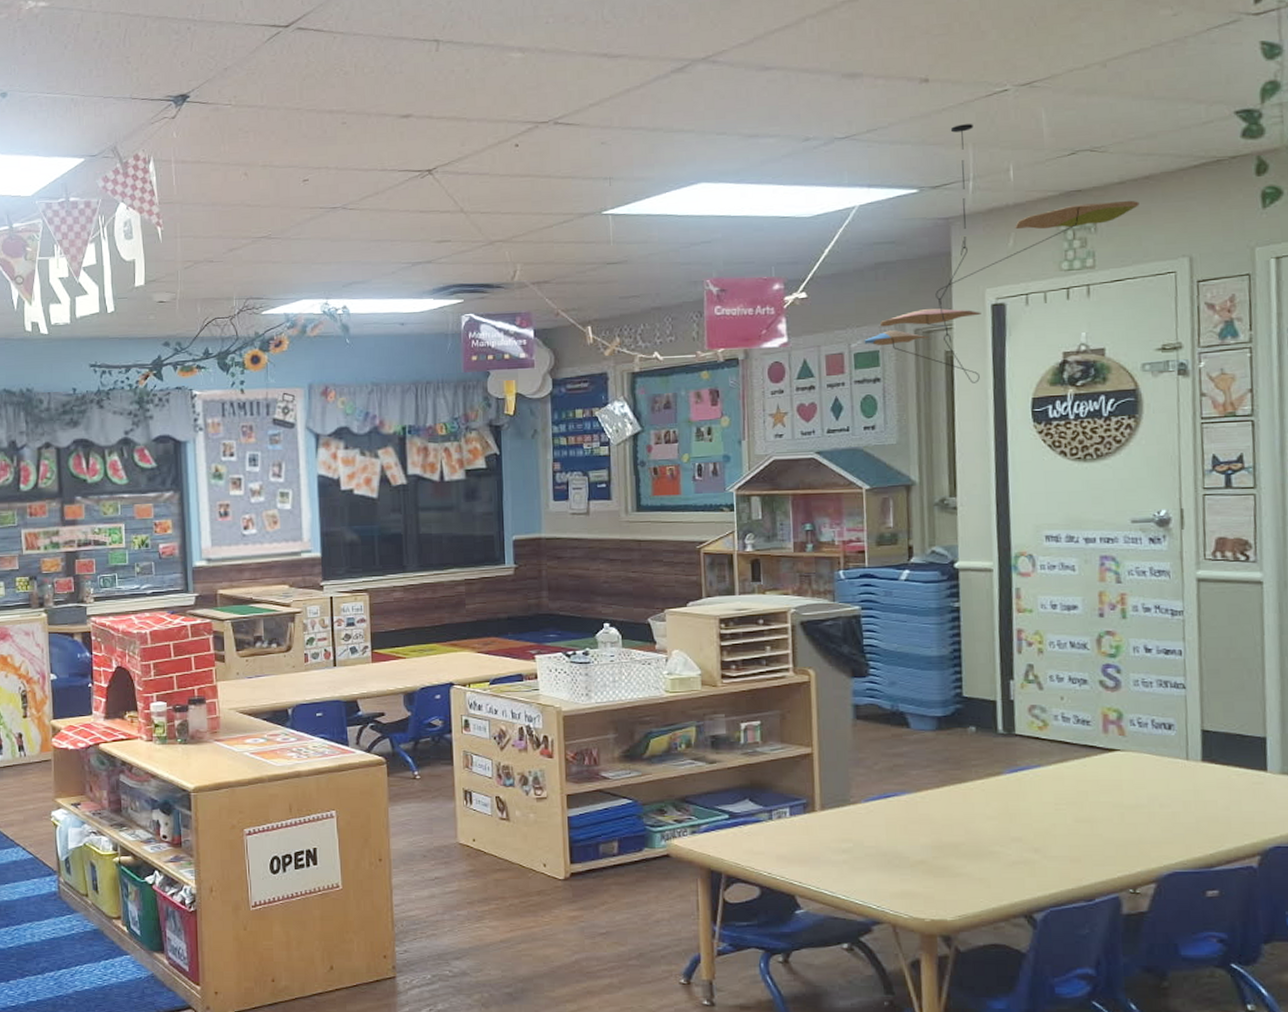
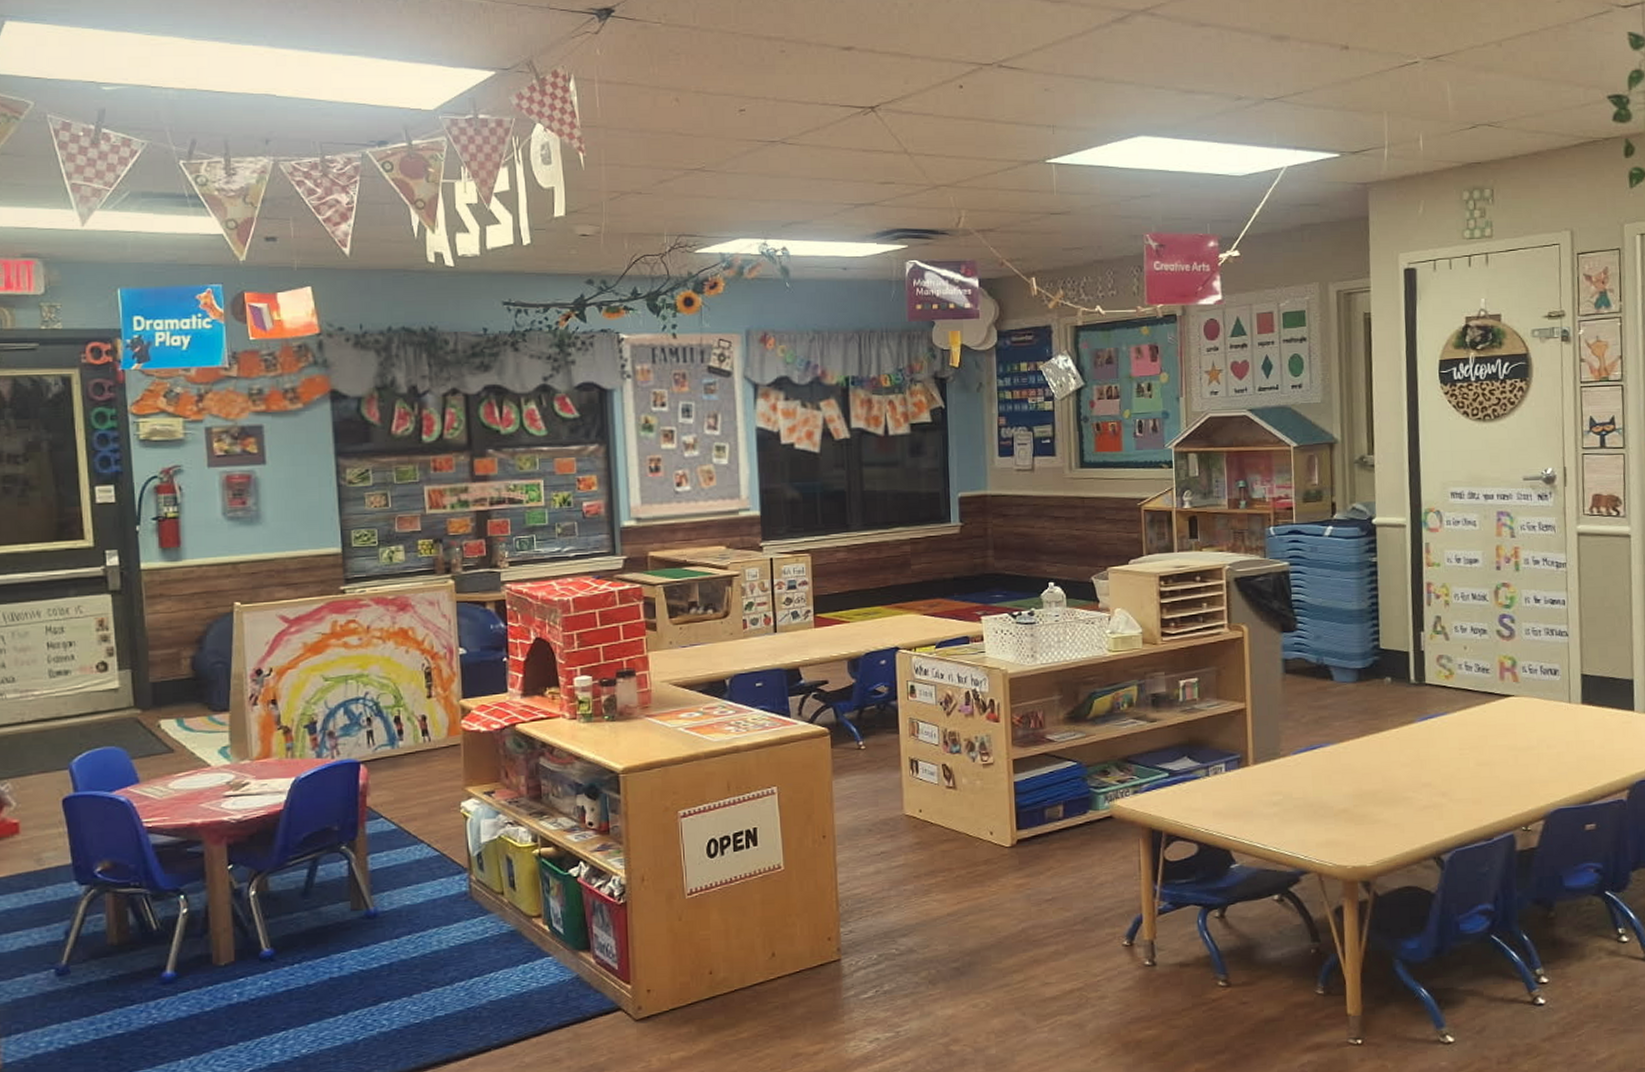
ceiling mobile: present [864,124,1139,383] -> none [1291,93,1529,345]

